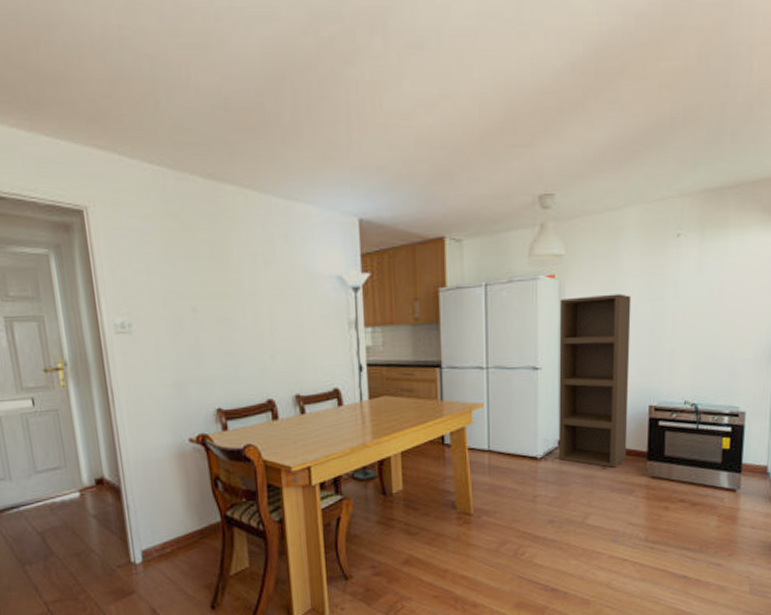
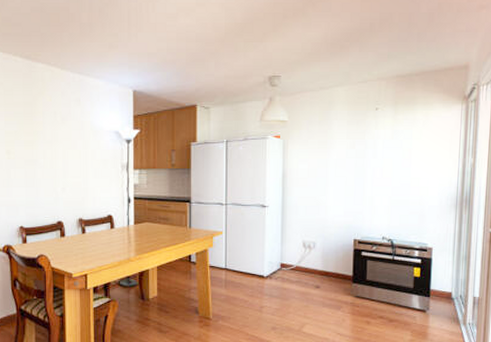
shelving unit: present [558,293,632,468] -> none [281,151,340,287]

